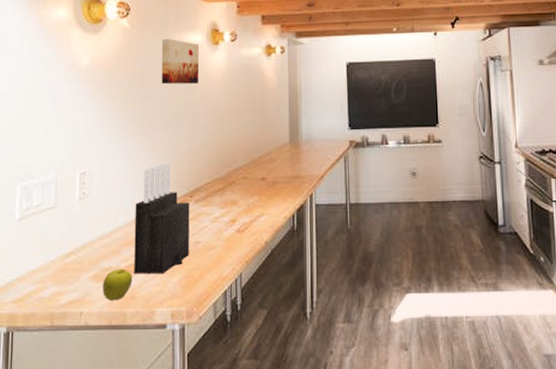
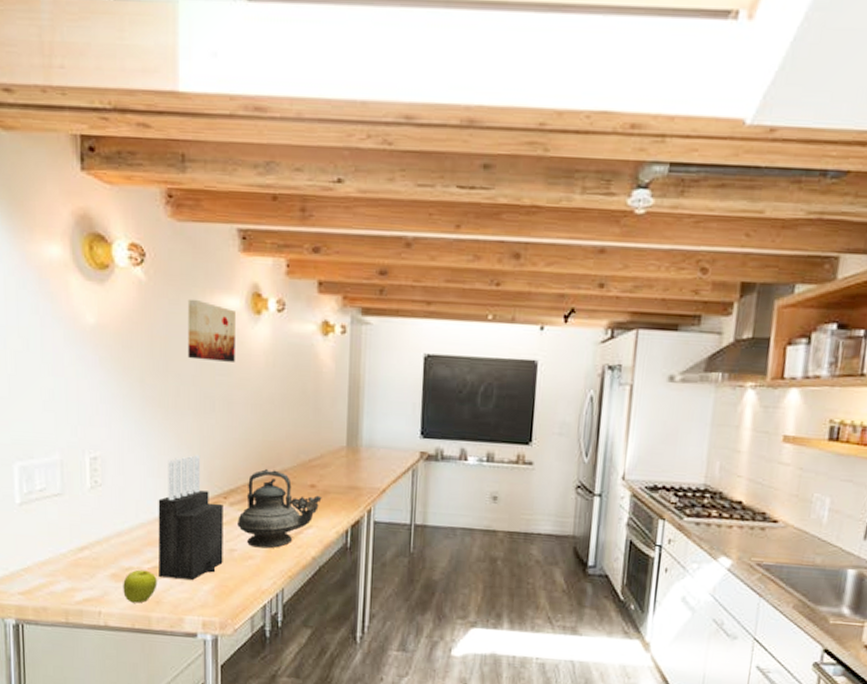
teapot: none [201,168,271,238] -> present [238,469,322,549]

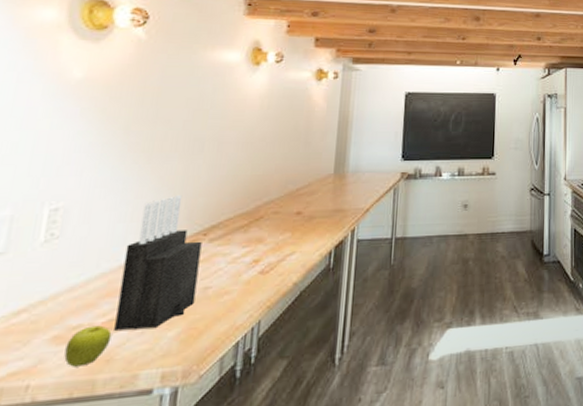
wall art: present [187,298,235,362] -> none [181,53,235,106]
teapot: present [238,469,322,549] -> none [215,202,307,282]

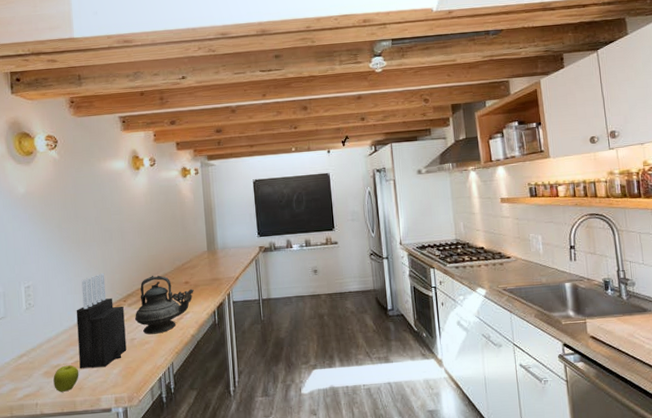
teapot: none [215,202,307,282] -> present [135,275,194,335]

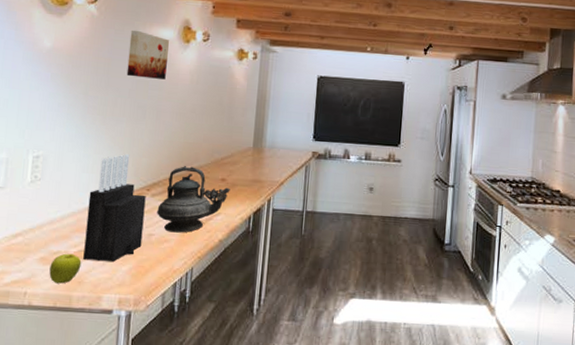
wall art: none [88,166,124,207] -> present [126,29,169,79]

